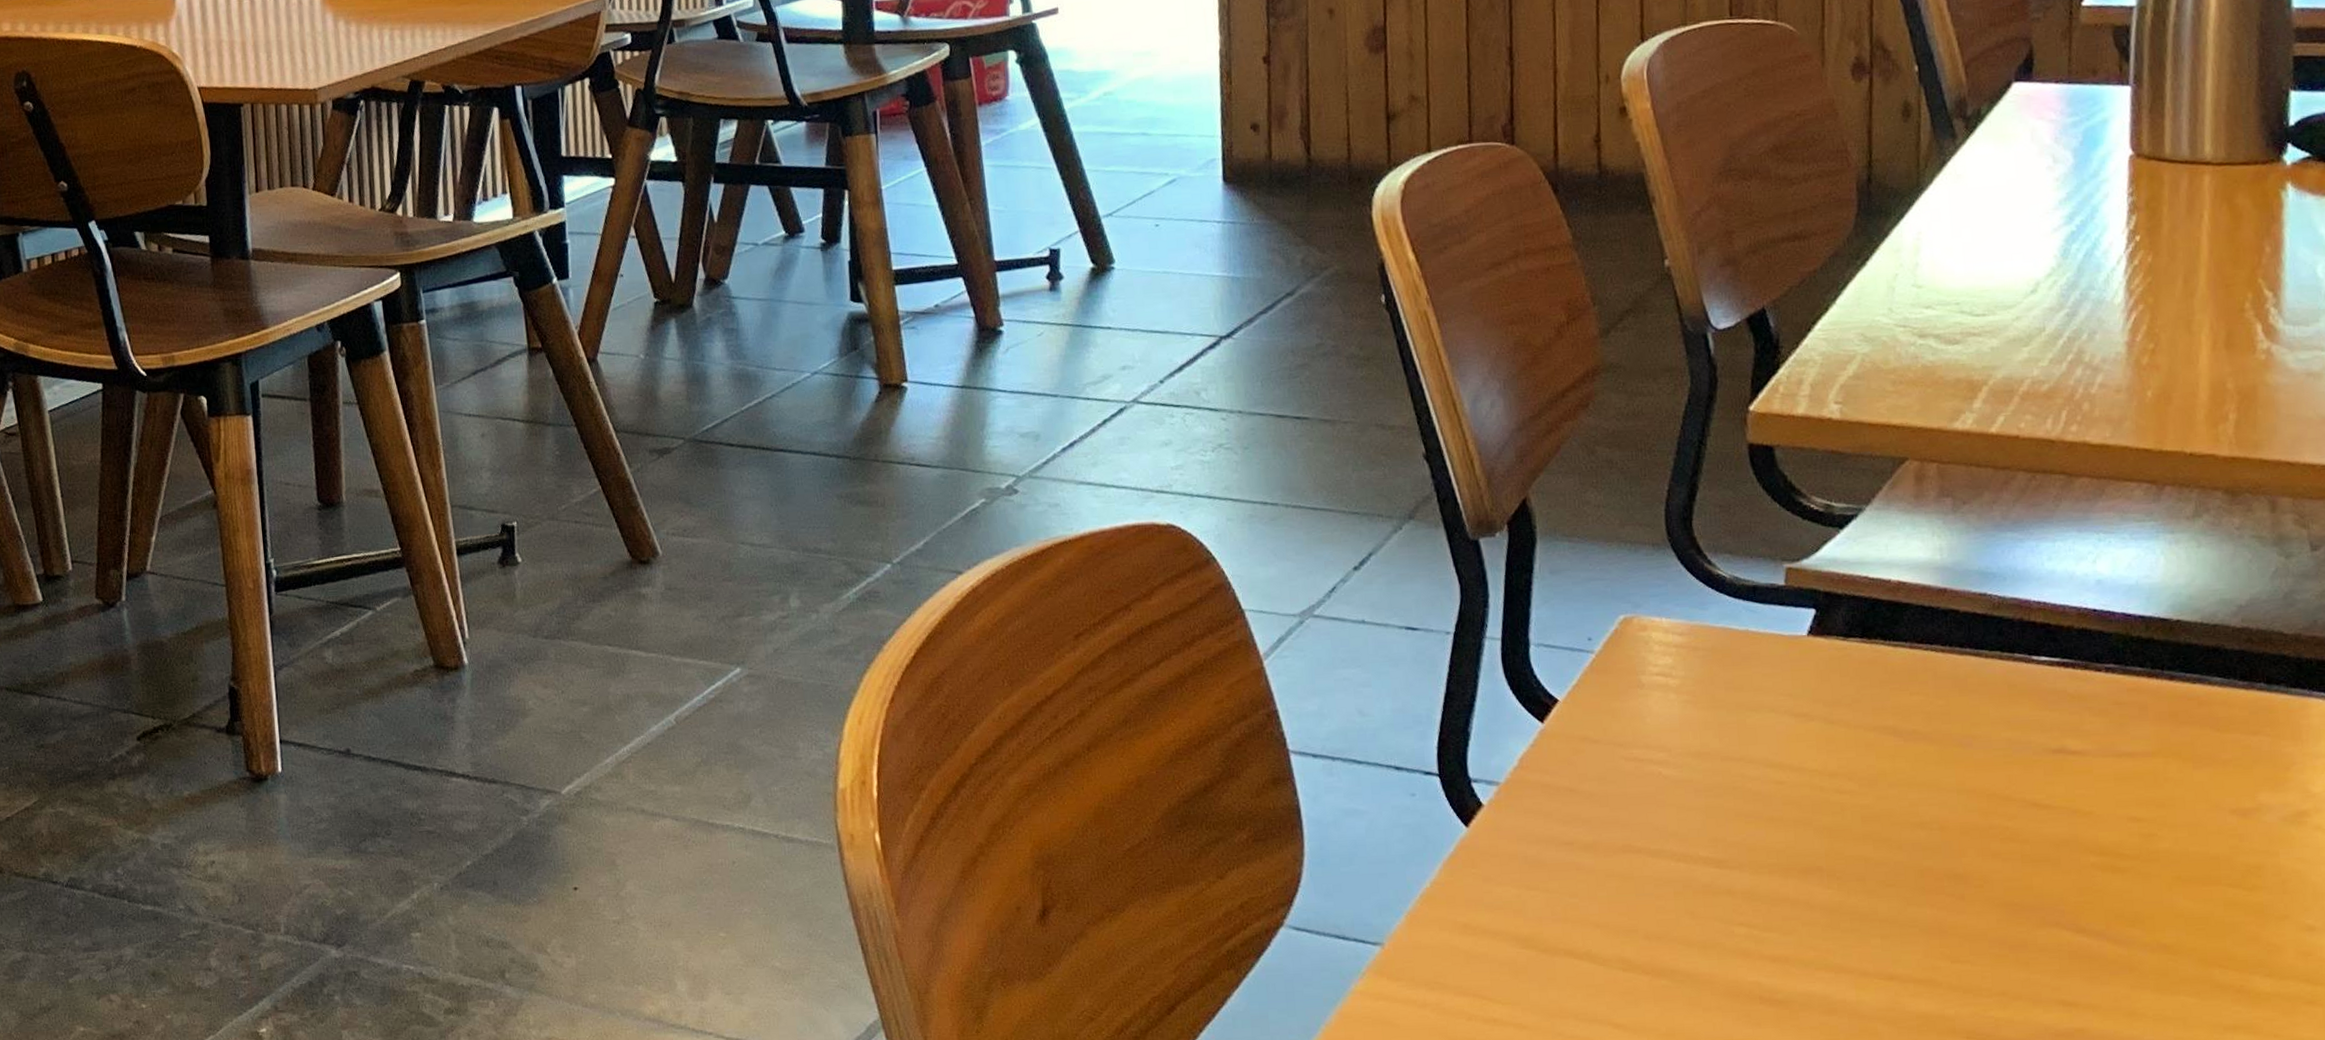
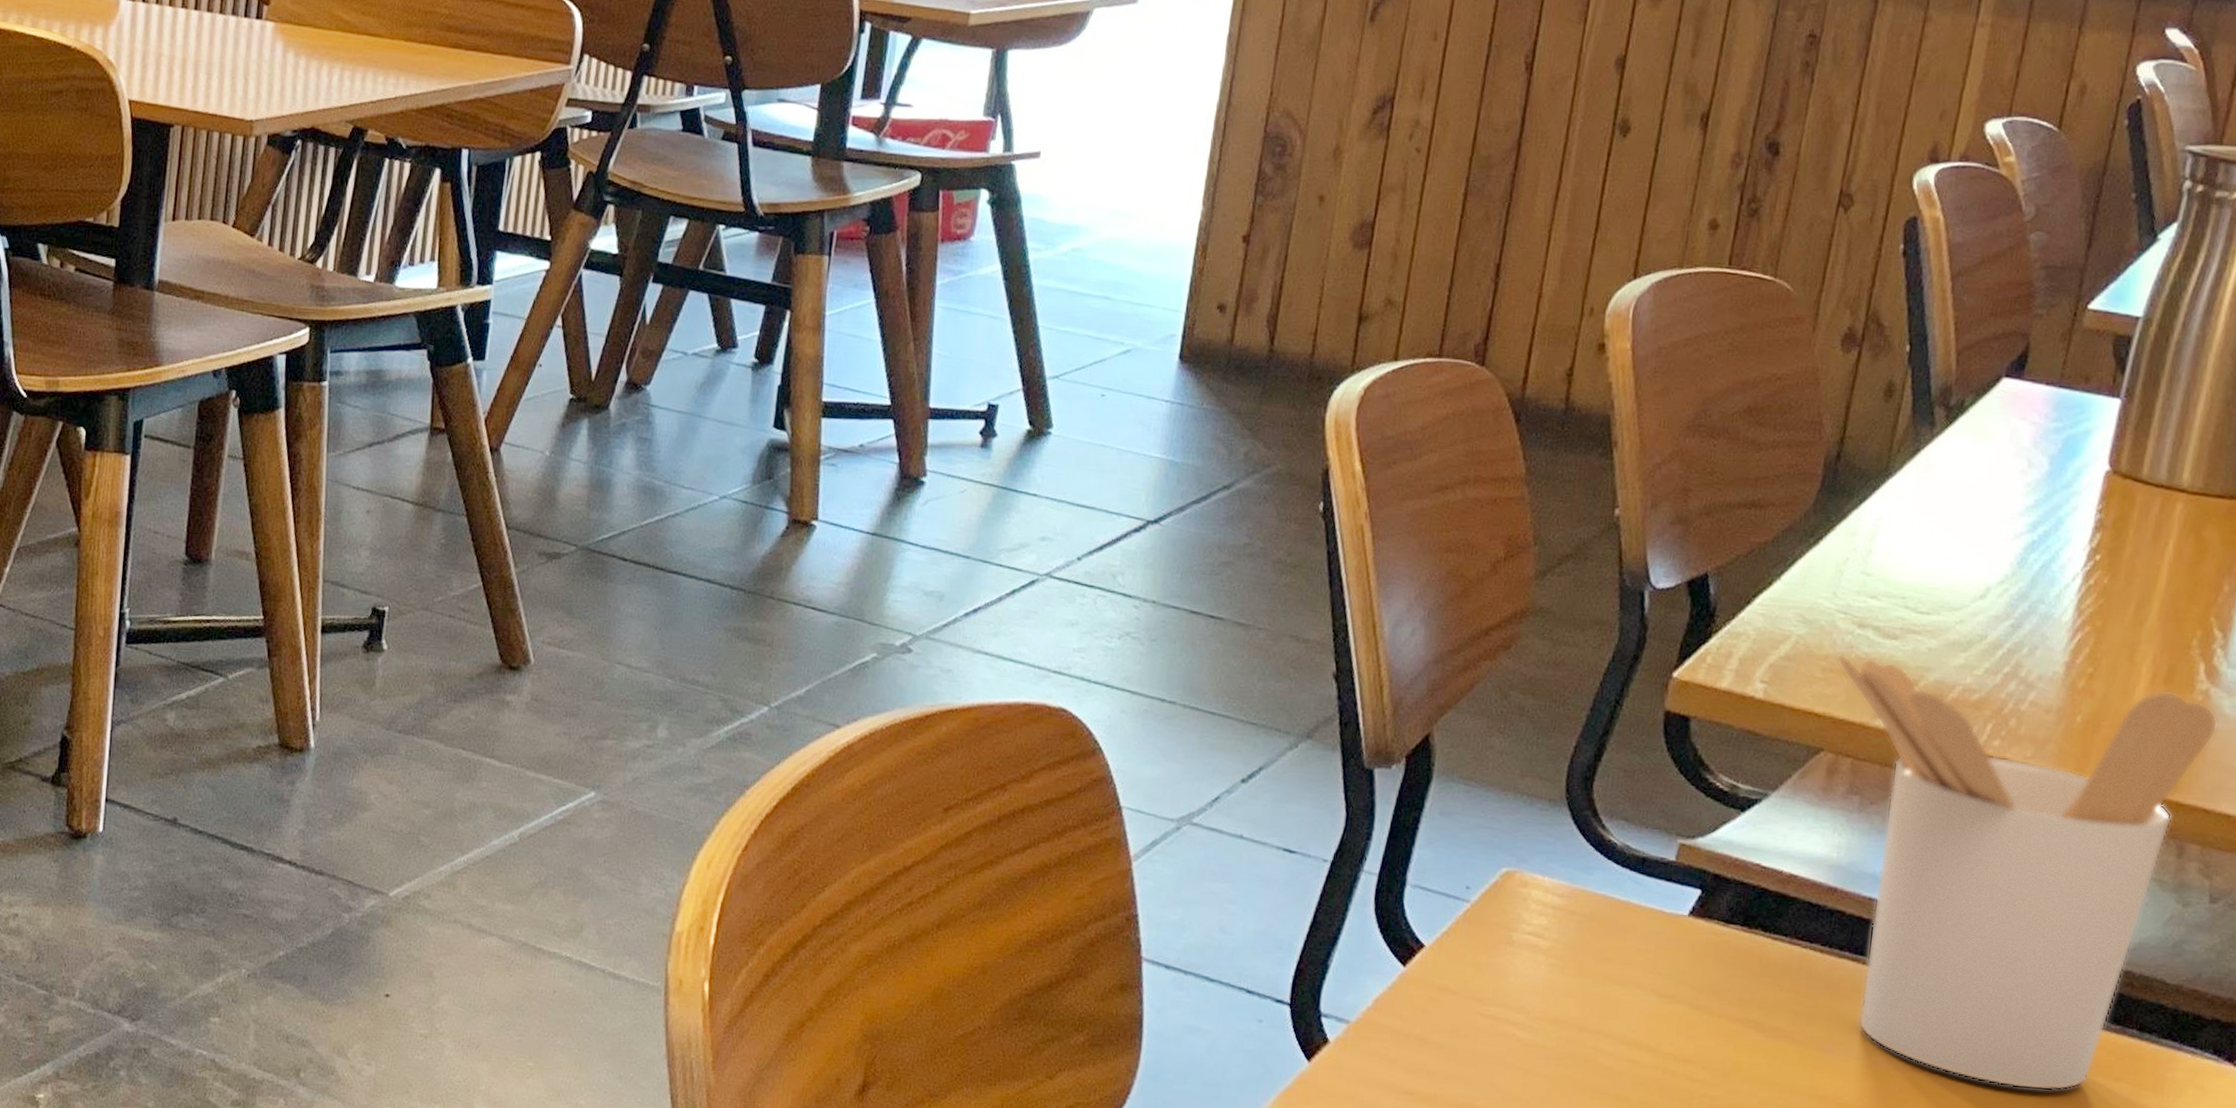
utensil holder: none [1903,354,2286,756] -> present [1836,654,2218,1091]

